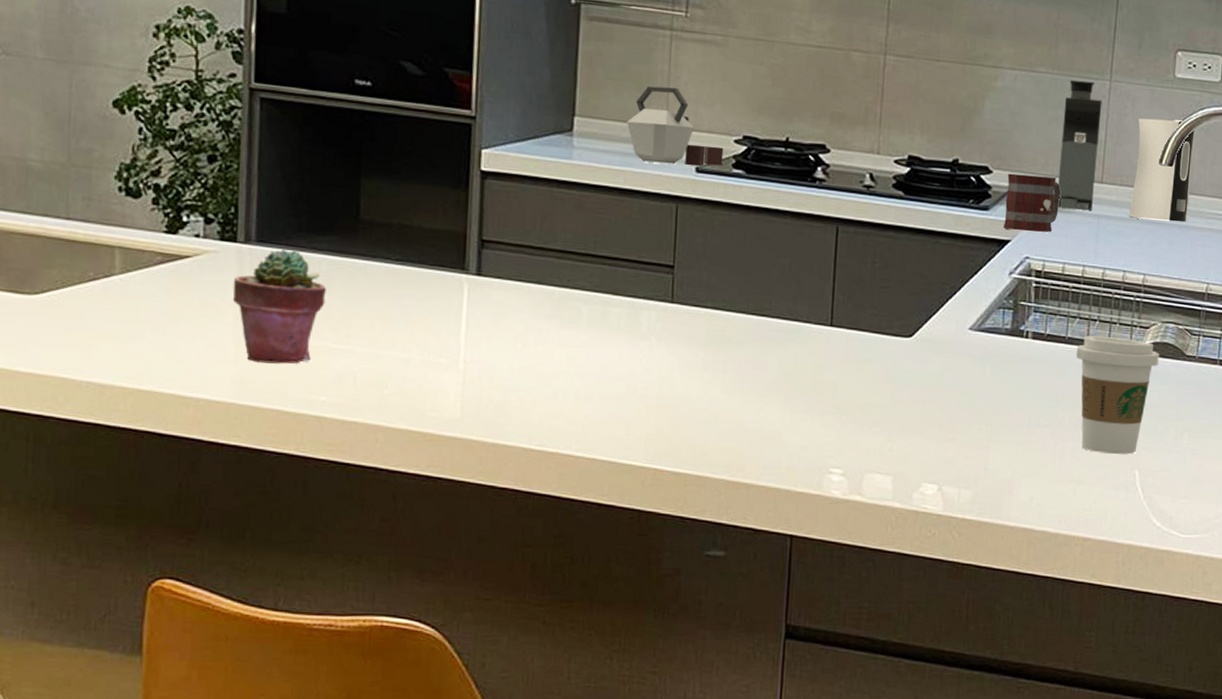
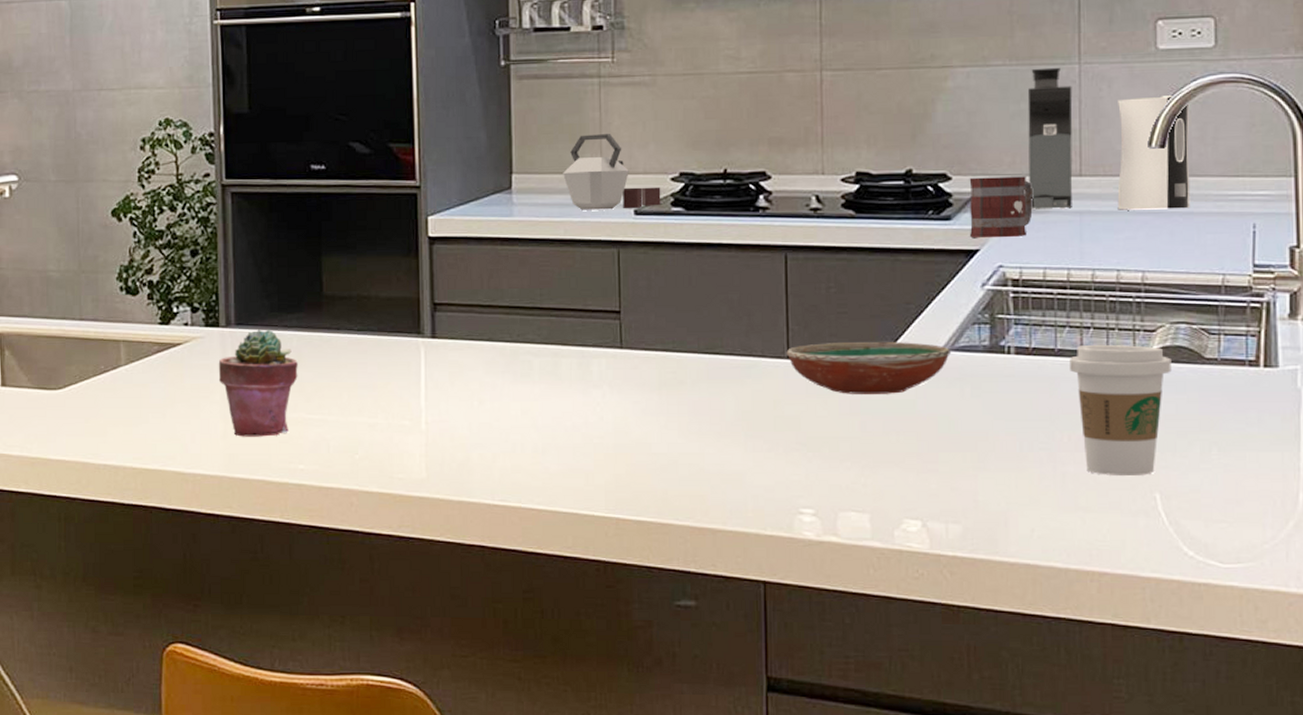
decorative bowl: none [830,314,978,367] -> present [786,341,952,394]

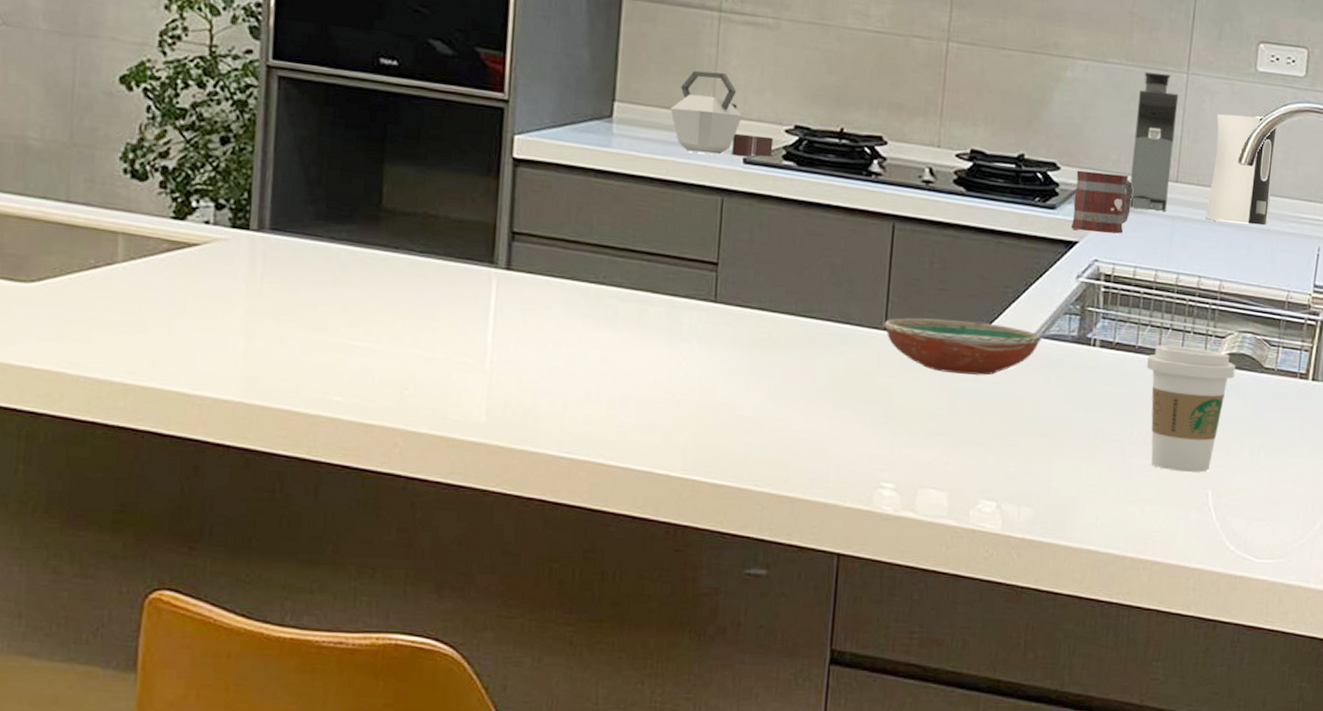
potted succulent: present [218,329,298,437] -> none [243,238,344,362]

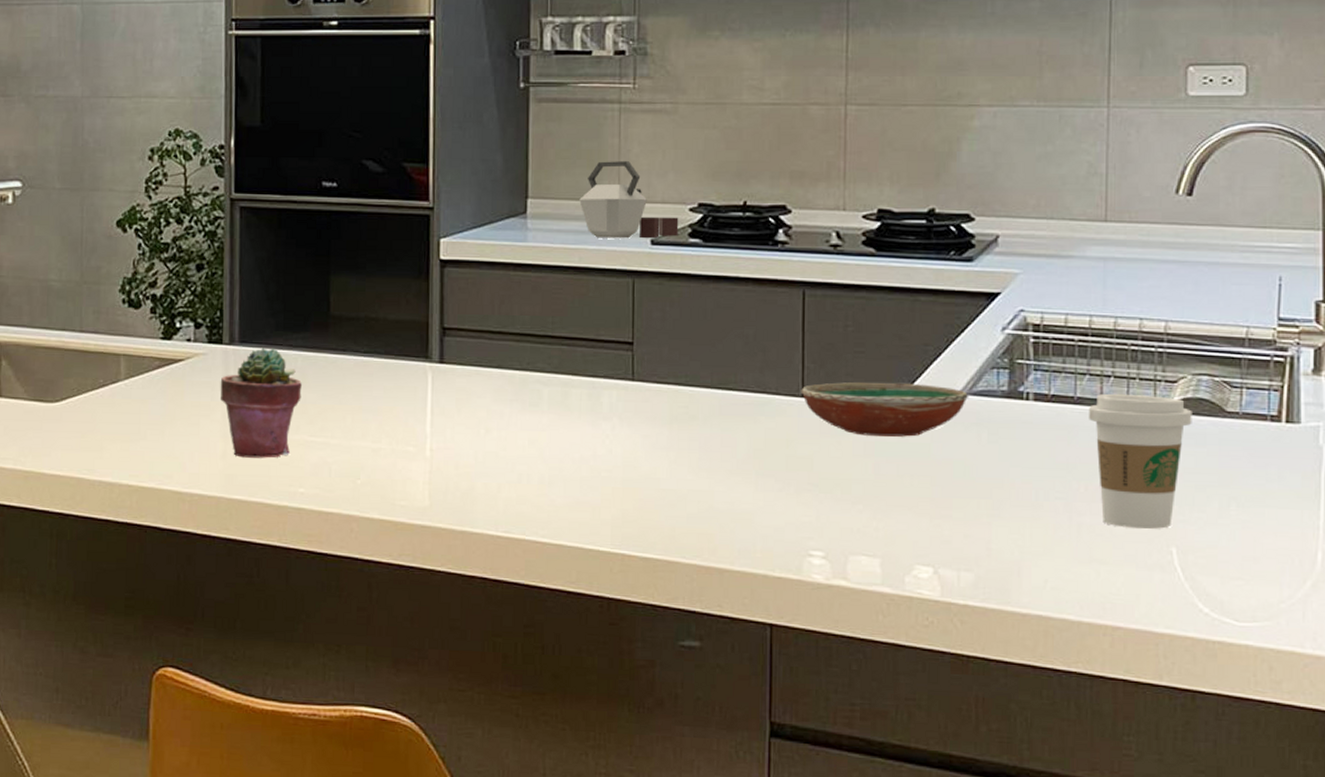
potted succulent: none [243,238,344,362] -> present [219,348,302,458]
mug: present [1071,170,1133,234] -> none [992,219,1056,281]
coffee maker: present [1130,72,1179,213] -> none [1053,110,1100,254]
soap dispenser: present [1205,113,1278,226] -> none [1142,143,1219,259]

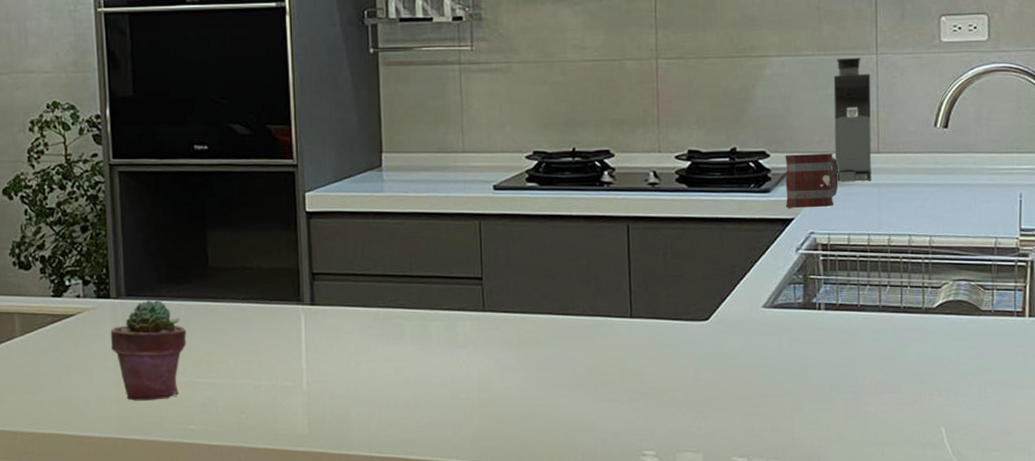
kettle: present [579,161,679,239] -> none [428,116,517,186]
decorative bowl: present [801,382,969,437] -> none [629,300,771,348]
mug: none [992,219,1056,281] -> present [785,153,839,208]
coffee maker: none [1053,110,1100,254] -> present [833,57,872,183]
coffee cup: present [1089,393,1192,530] -> none [870,300,954,414]

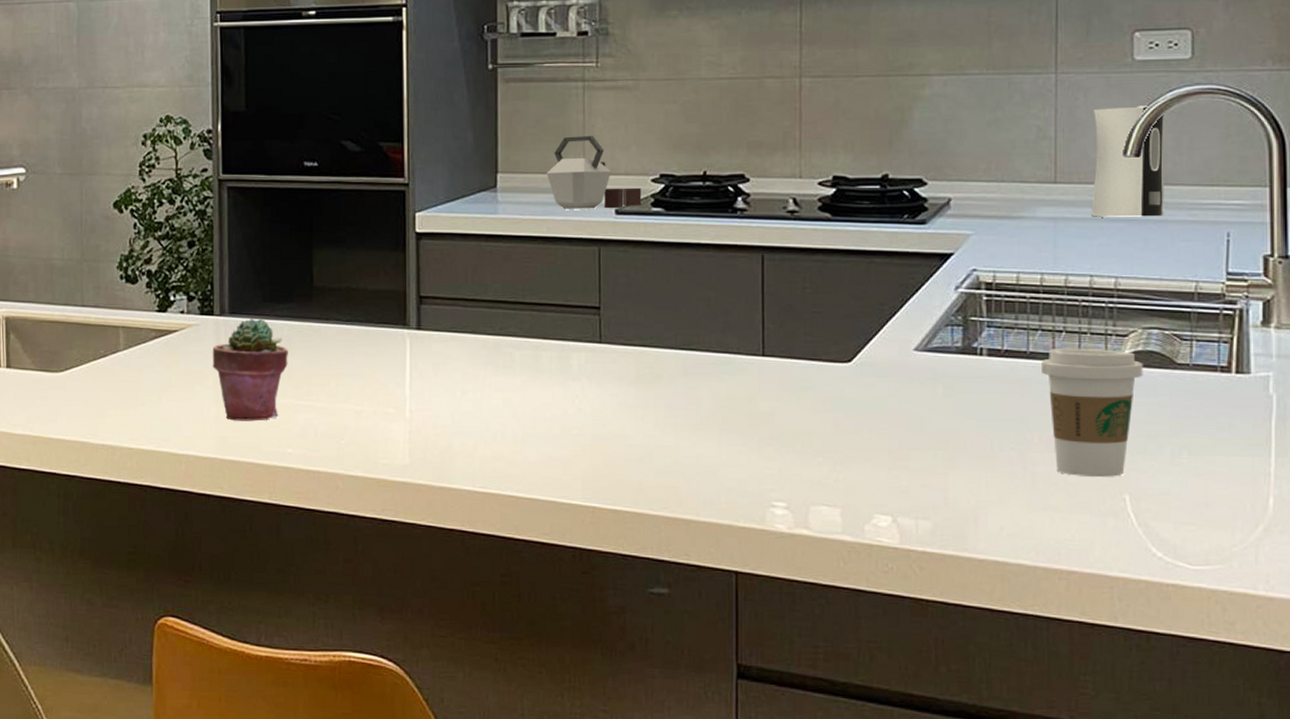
kettle: none [428,116,517,186] -> present [547,136,642,209]
mug: present [785,153,839,208] -> none [945,183,1007,241]
coffee maker: present [833,57,872,183] -> none [1004,77,1049,215]
coffee cup: none [870,300,954,414] -> present [1042,347,1143,478]
soap dispenser: none [909,83,969,183] -> present [1092,106,1166,217]

